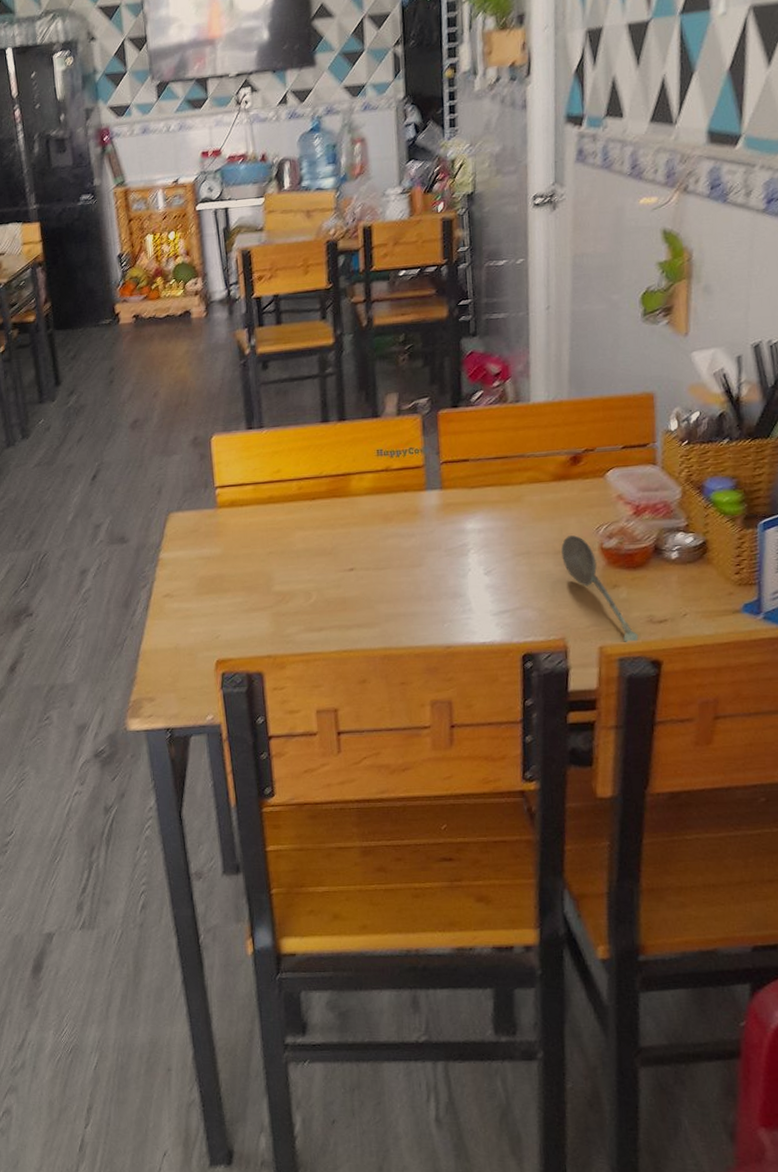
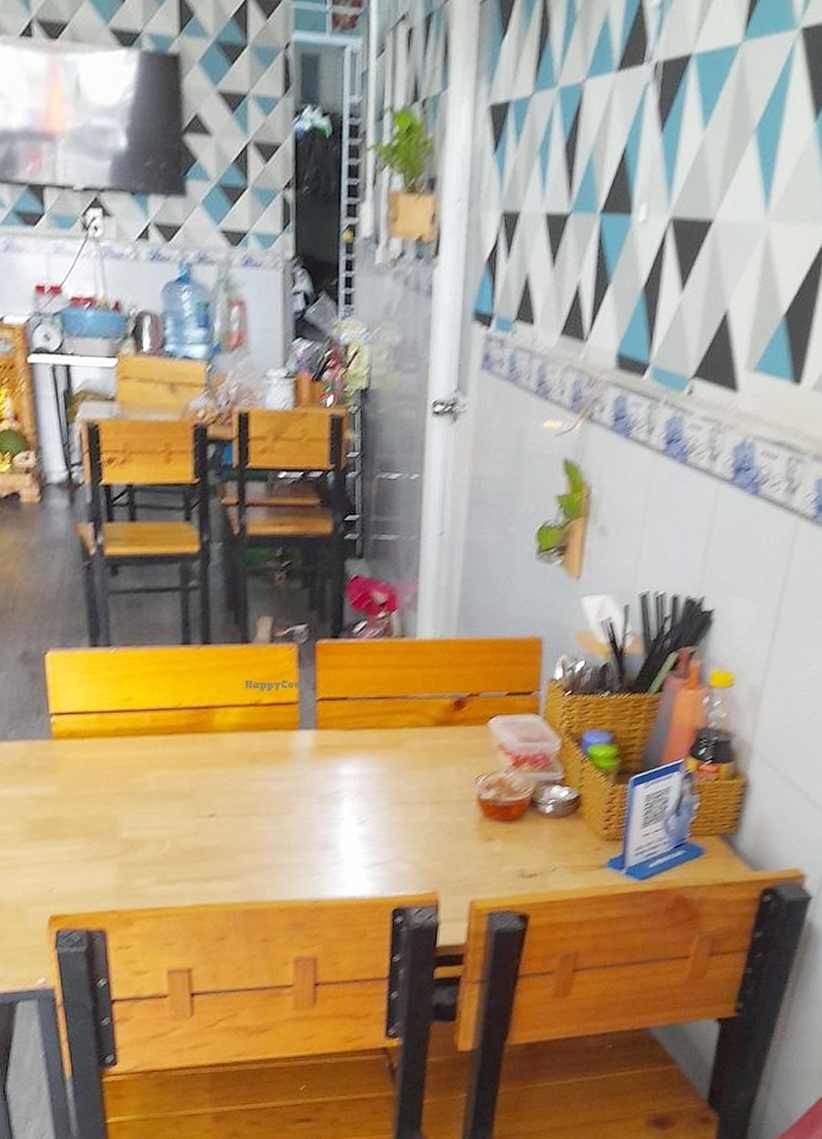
soupspoon: present [561,535,639,644] -> none [439,785,509,899]

